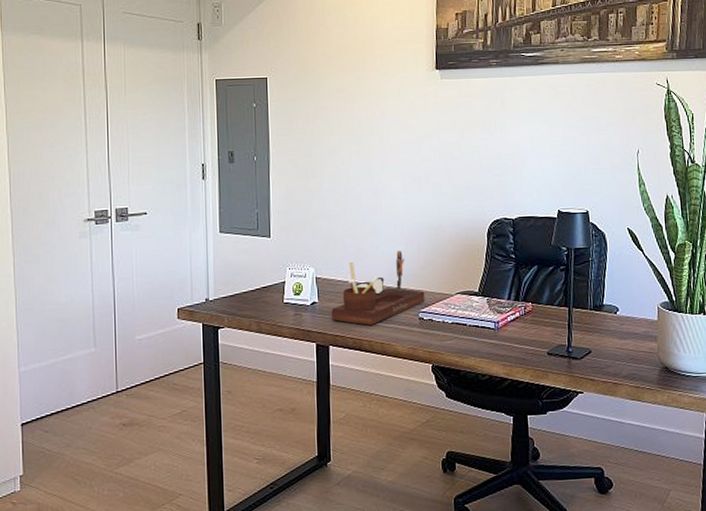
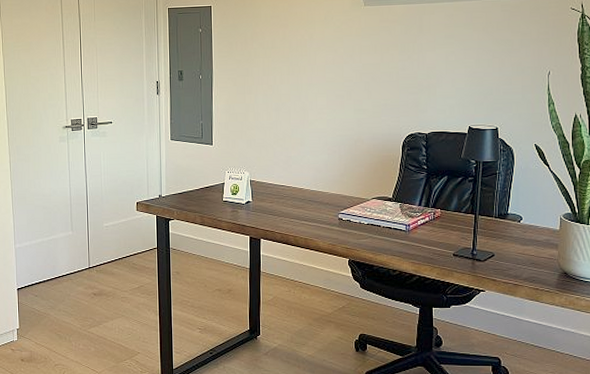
desk organizer: present [331,251,425,325] -> none [263,159,344,223]

